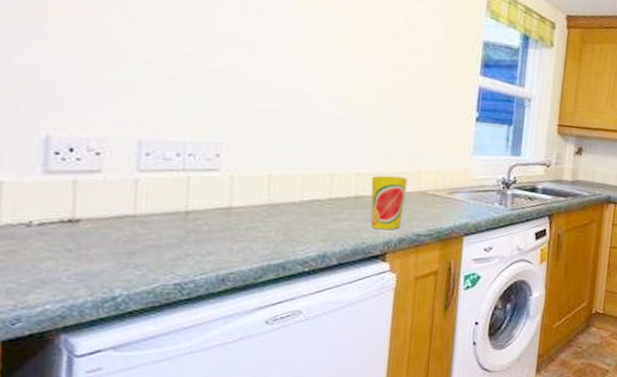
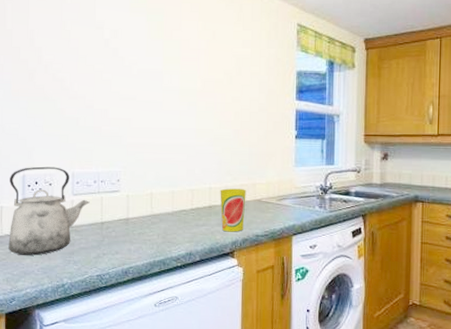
kettle: none [11,125,168,256] -> present [8,166,90,256]

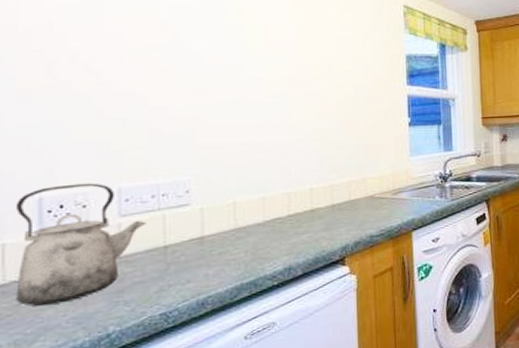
cup: present [220,188,246,232] -> none [323,186,356,237]

